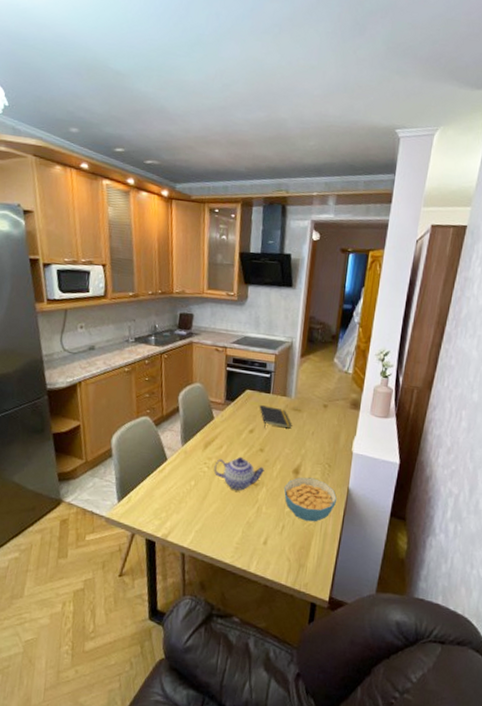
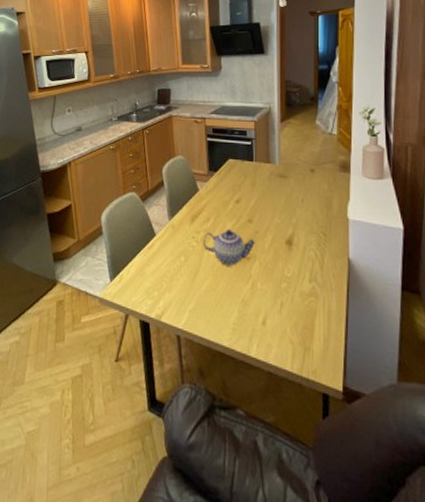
notepad: present [259,405,292,429] -> none [243,174,279,198]
cereal bowl: present [283,477,338,522] -> none [278,248,338,299]

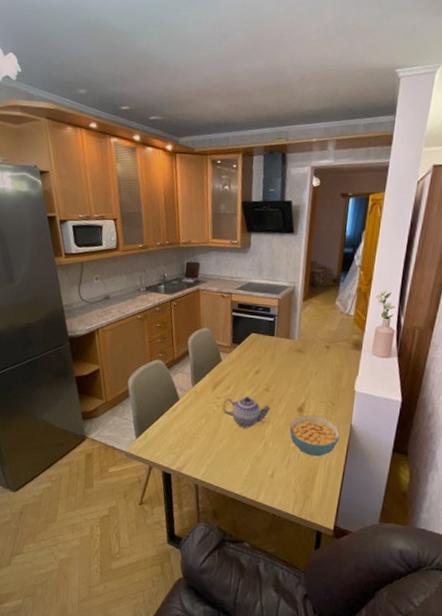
cereal bowl: none [278,248,338,299] -> present [289,414,341,457]

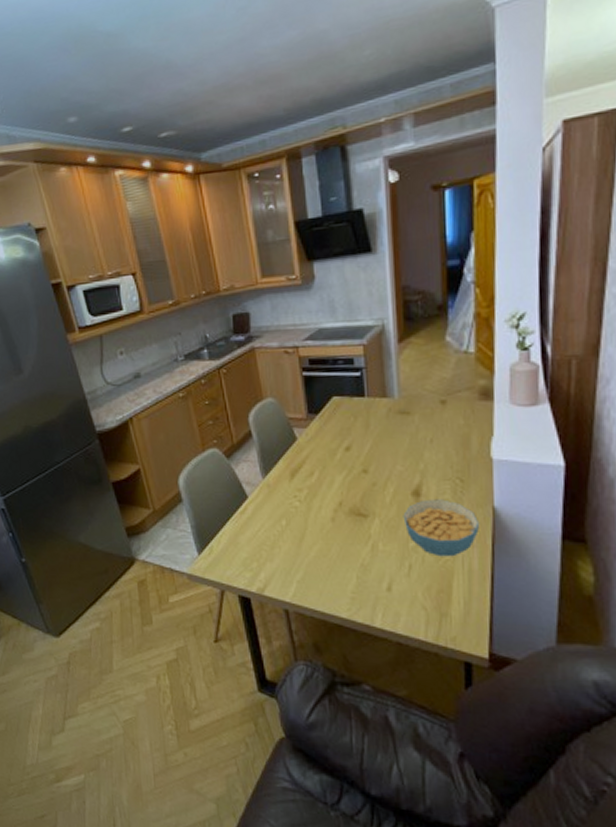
teapot: present [223,396,270,428] -> none [307,482,373,526]

